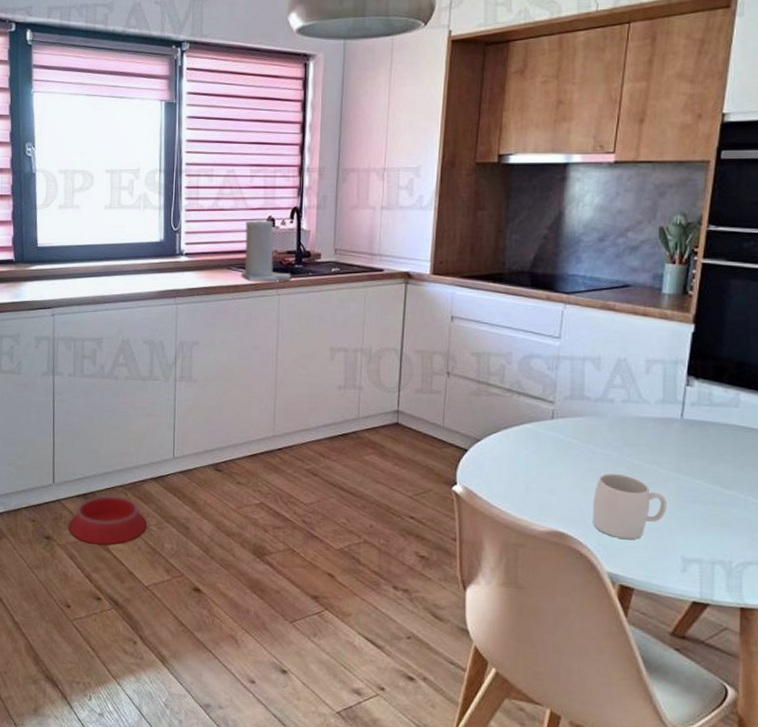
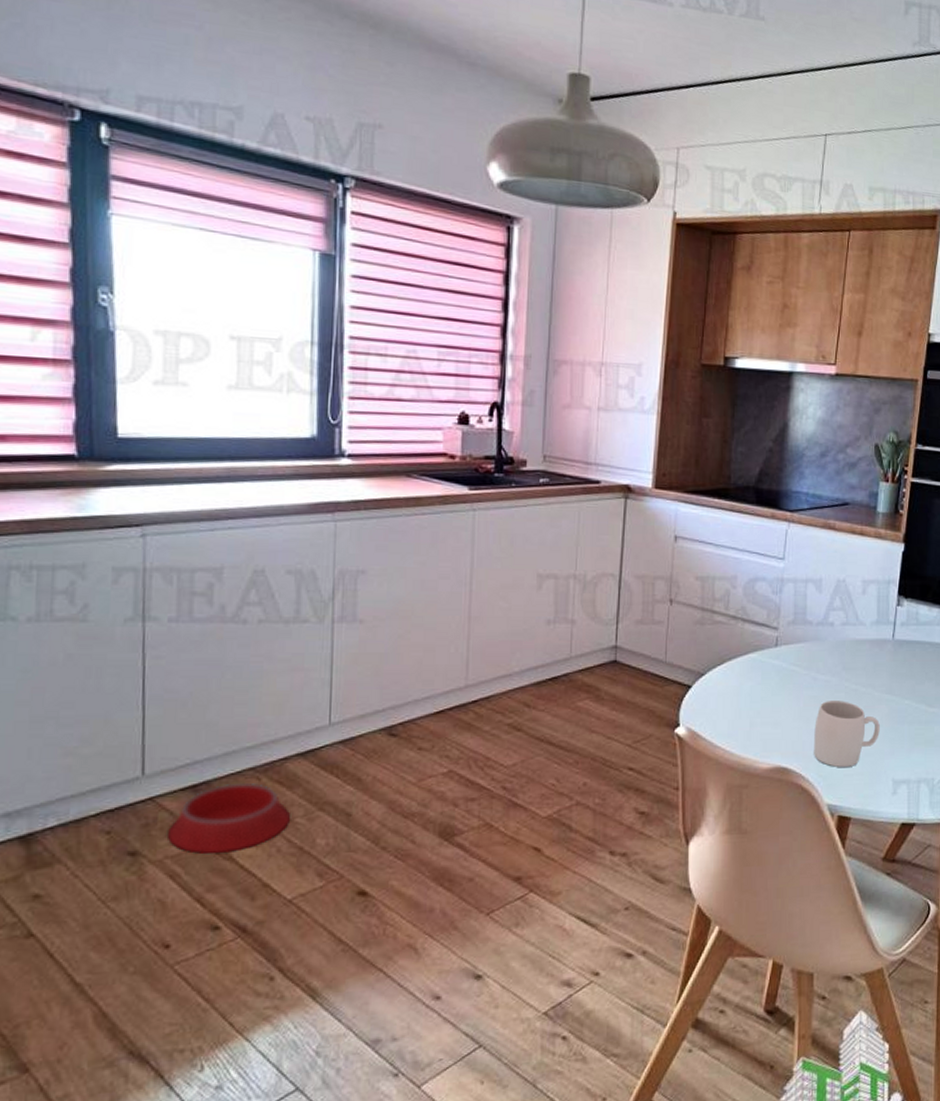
paper towel: present [241,220,291,284] -> none [424,415,490,496]

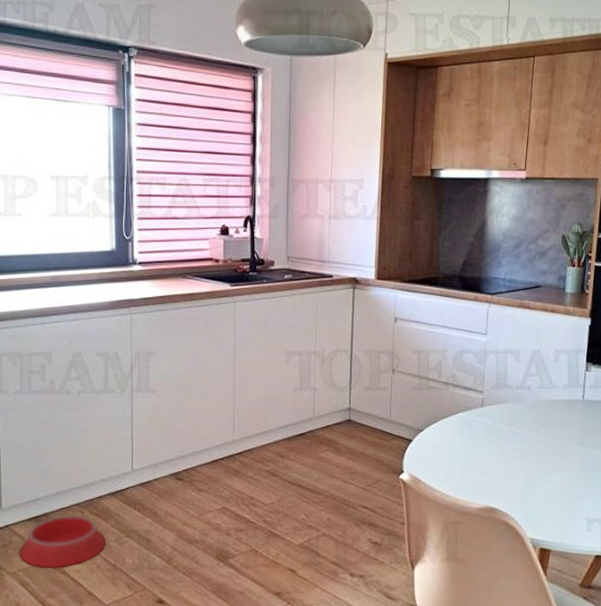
mug: present [814,701,880,768] -> none [517,452,574,508]

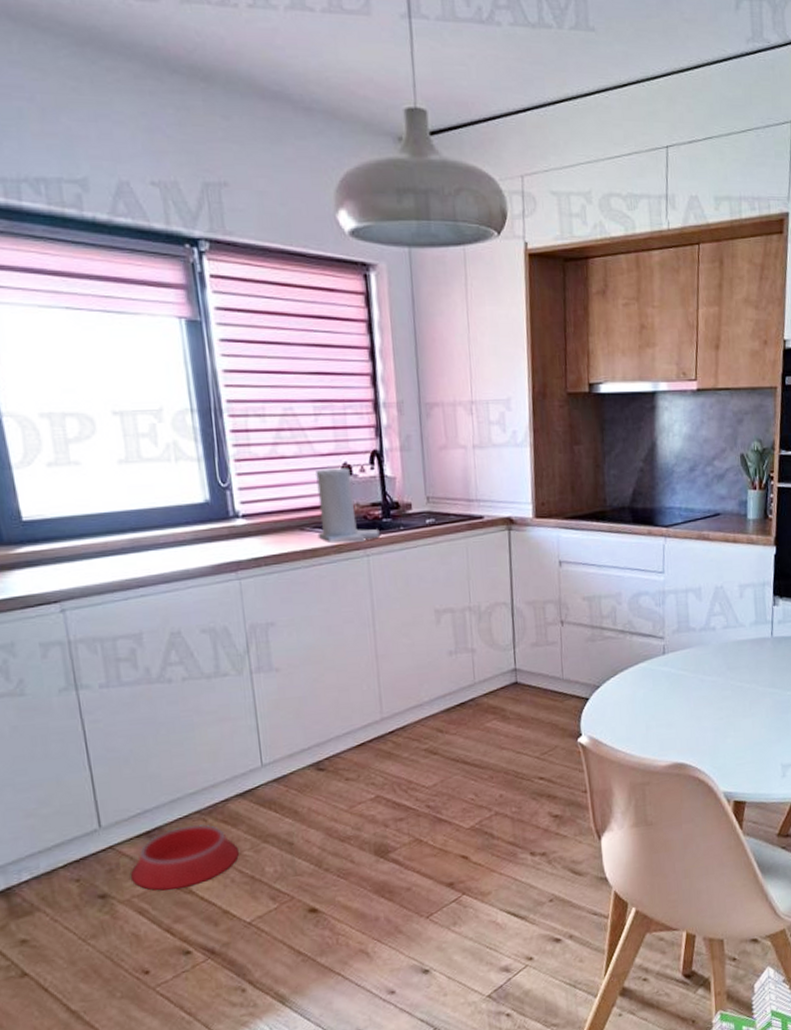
paper towel: none [196,229,246,291] -> present [316,468,380,544]

